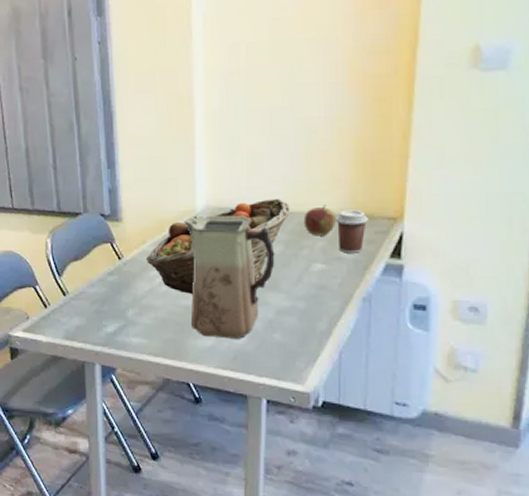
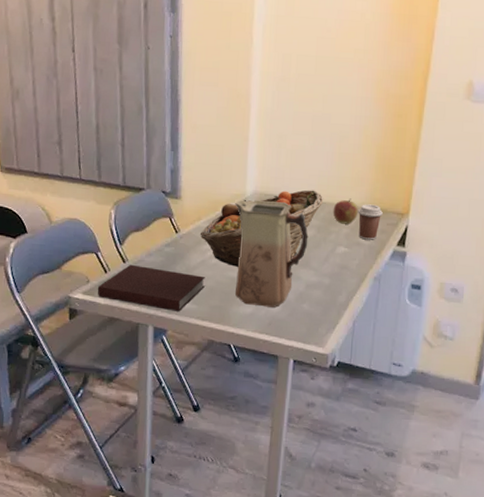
notebook: none [38,297,155,347] -> present [97,264,205,312]

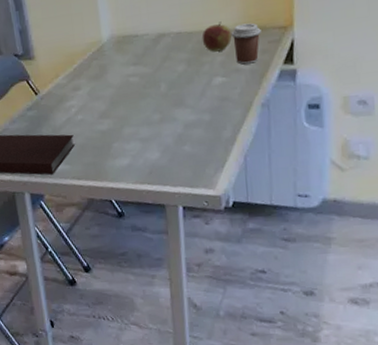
fruit basket: present [201,189,324,267] -> none [61,20,190,119]
vase: present [235,200,309,308] -> none [92,41,180,157]

